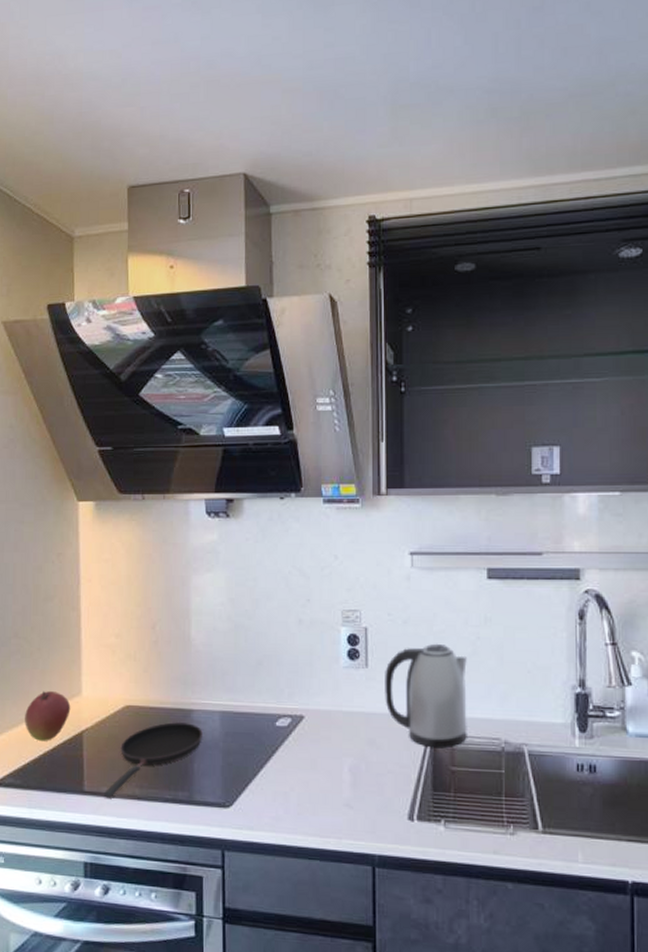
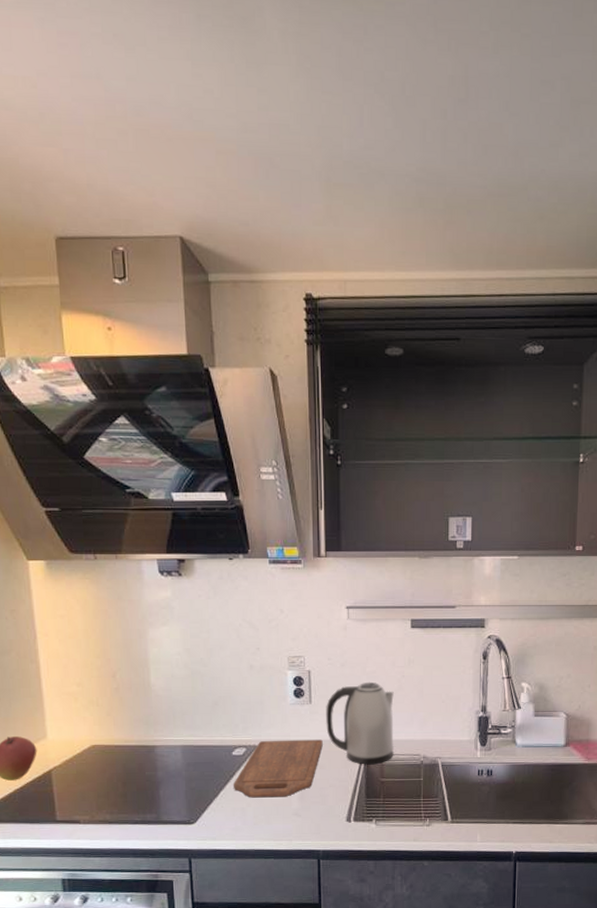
frying pan: present [103,721,203,798] -> none [75,756,166,825]
cutting board: none [276,710,381,782] -> present [234,739,323,798]

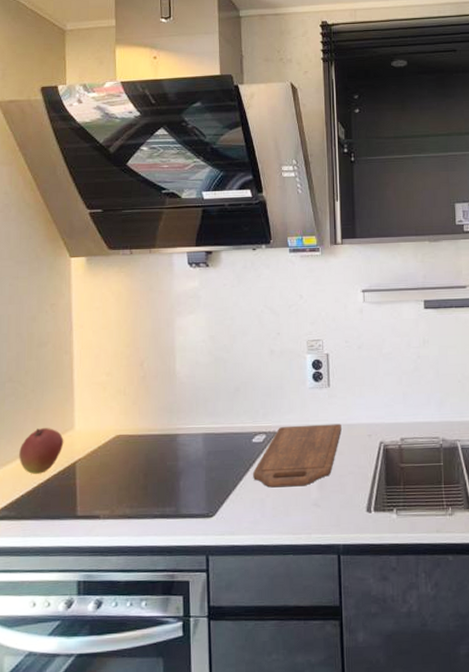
kettle: present [326,681,394,765] -> none [344,363,413,450]

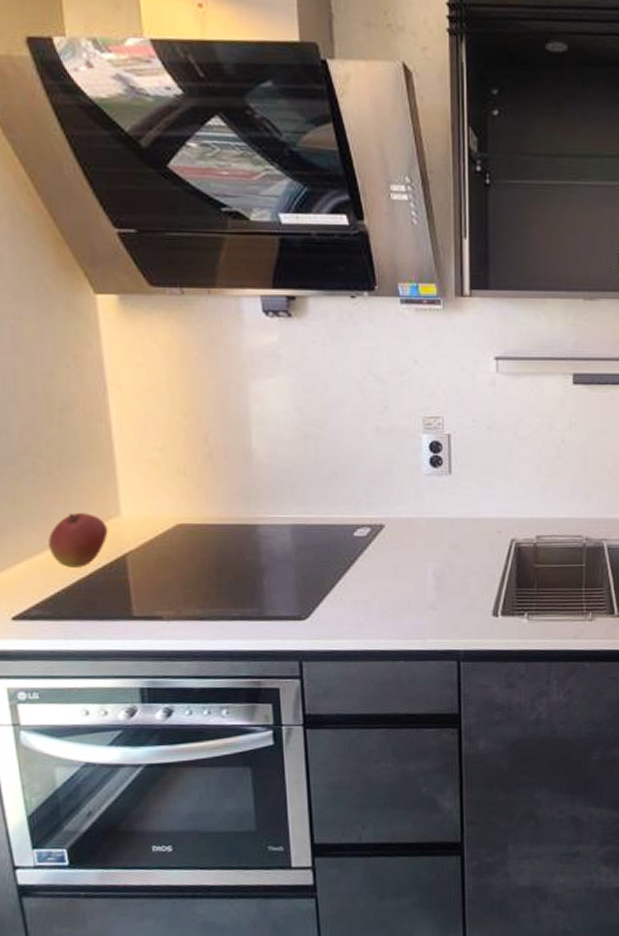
cutting board: present [253,423,342,488] -> none [355,517,465,588]

